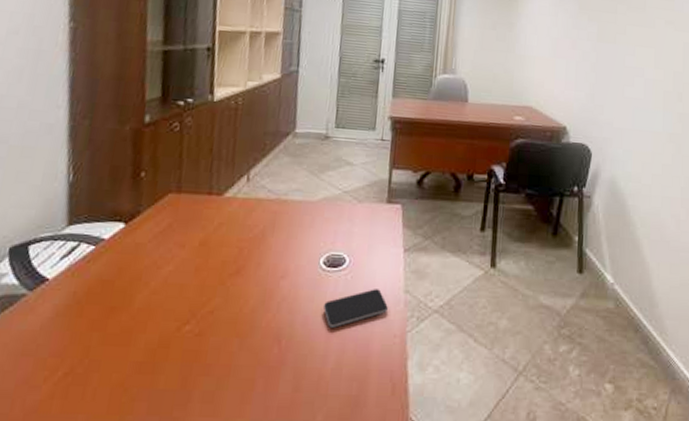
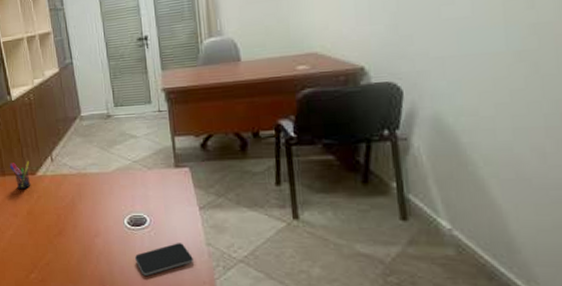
pen holder: none [189,177,218,213] -> present [9,161,31,190]

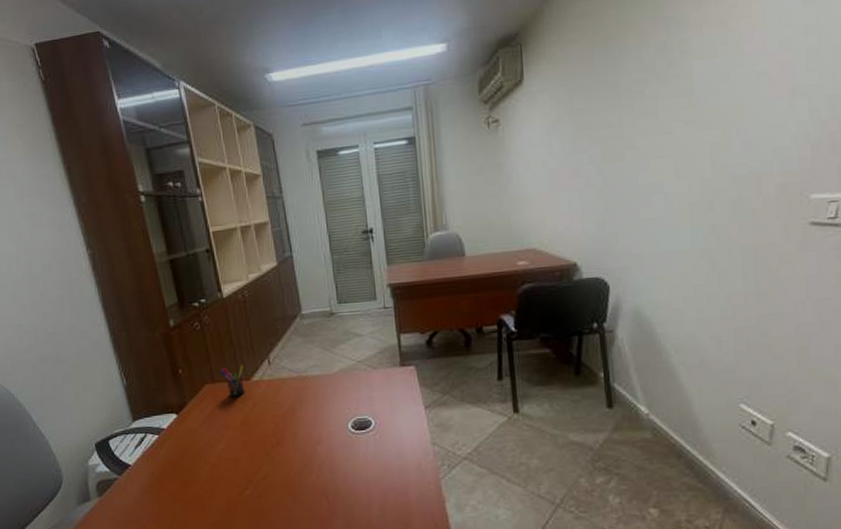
smartphone: present [134,243,193,276] -> none [358,444,419,481]

